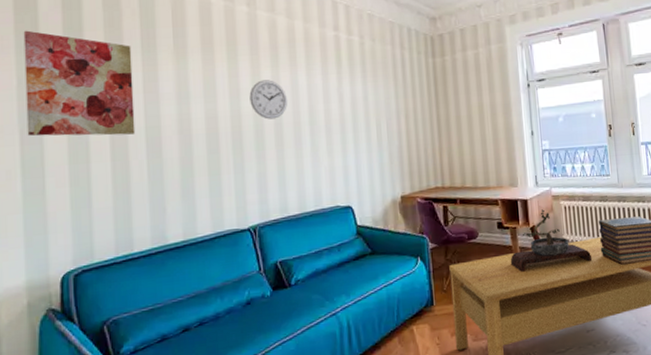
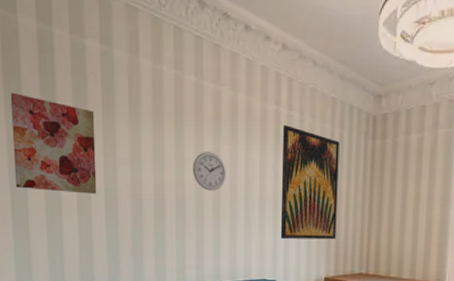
wall art: none [343,49,408,161] -> present [280,125,340,240]

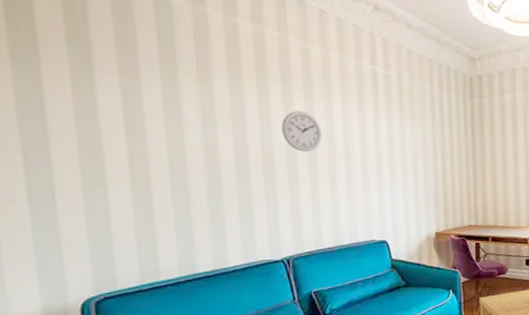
wall art: present [10,92,97,194] -> none [18,39,157,161]
wall art: present [280,125,340,240] -> none [380,85,444,197]

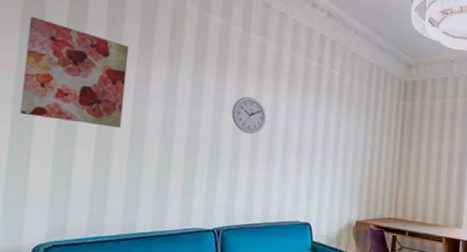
wall art: none [18,39,157,161] -> present [19,16,129,128]

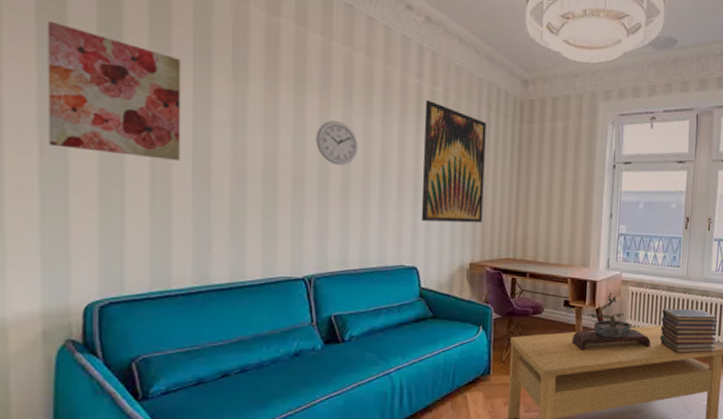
wall art: none [315,81,375,186] -> present [421,100,486,223]

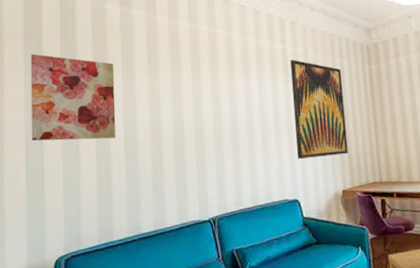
wall clock: present [316,120,358,165] -> none [210,88,242,123]

